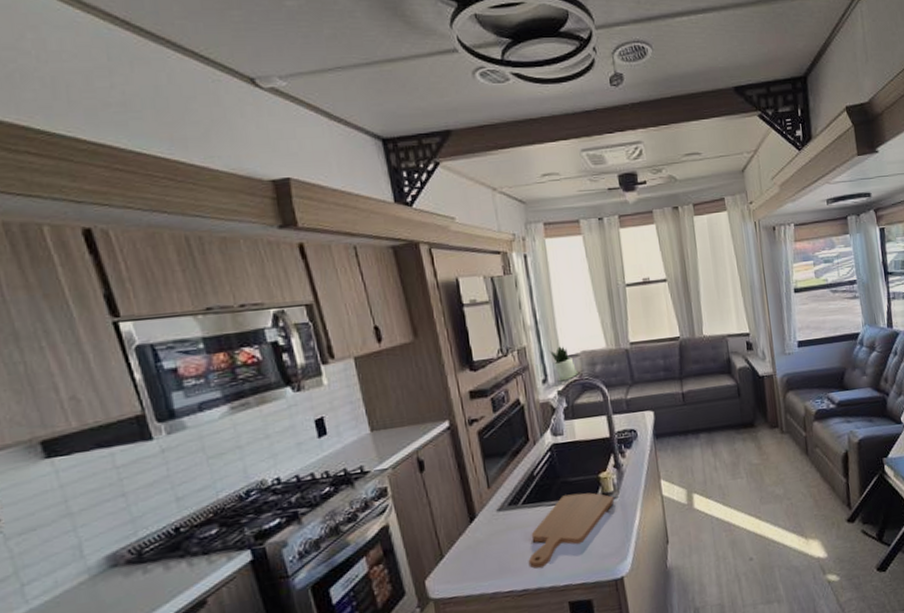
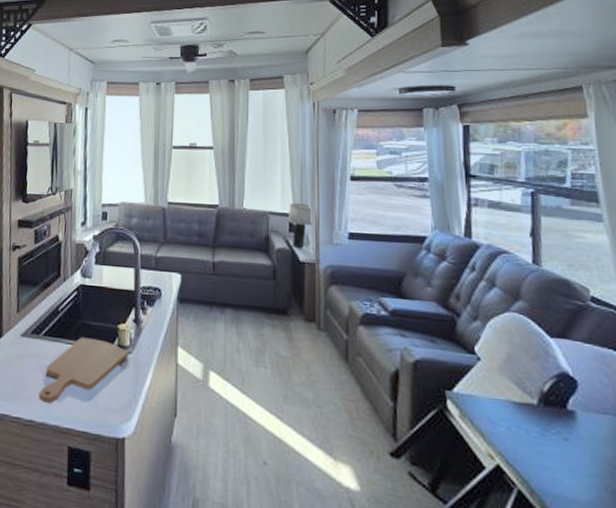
planter: present [549,346,580,382] -> none [92,194,116,227]
table lamp: none [744,321,766,365] -> present [287,202,312,249]

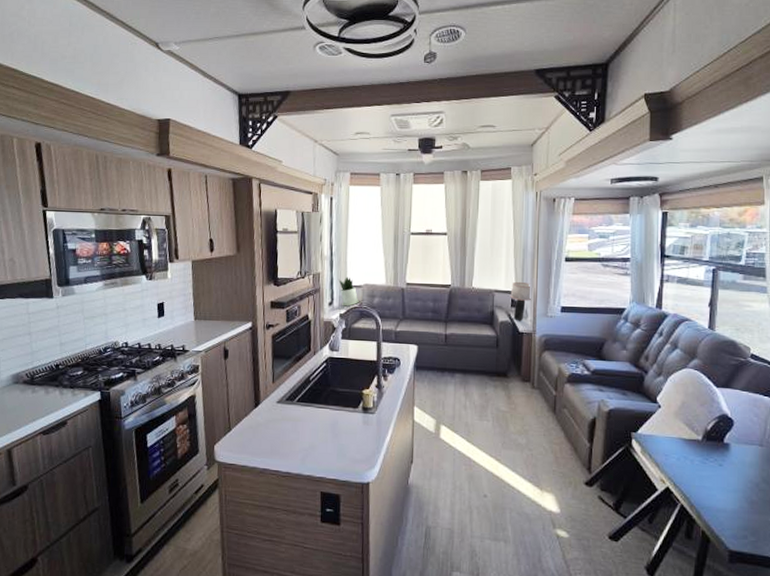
cutting board: present [38,337,129,405] -> none [294,402,372,459]
planter: none [92,194,116,227] -> present [338,277,360,307]

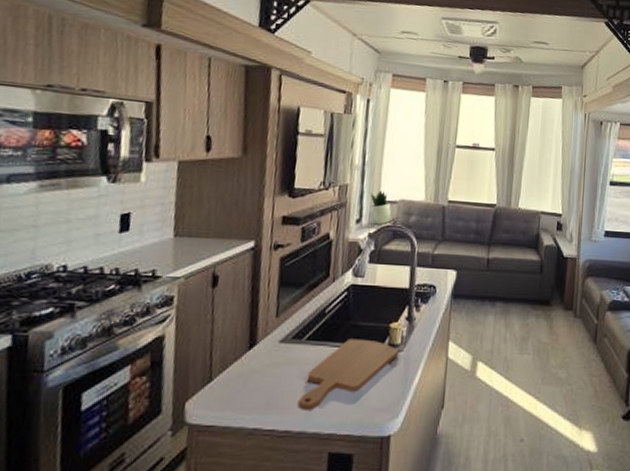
cutting board: none [294,402,372,459] -> present [297,339,400,412]
table lamp: present [510,281,531,321] -> none [556,203,576,246]

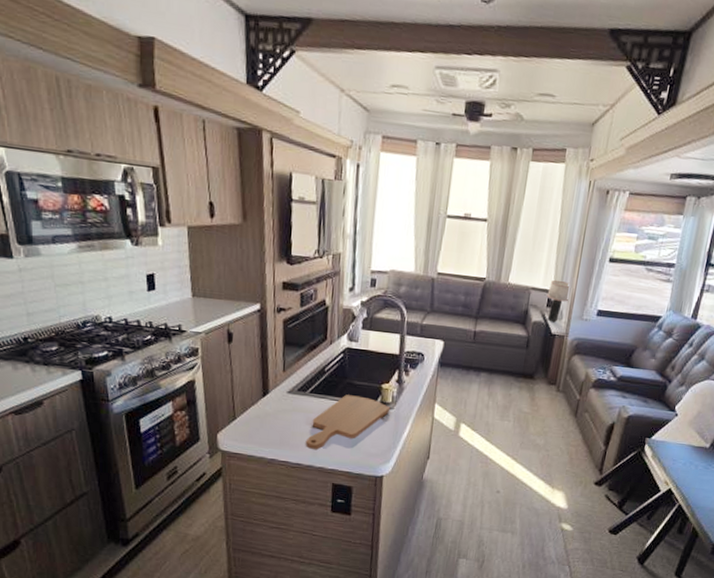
planter: present [370,190,394,225] -> none [362,260,385,294]
table lamp: none [556,203,576,246] -> present [547,280,570,323]

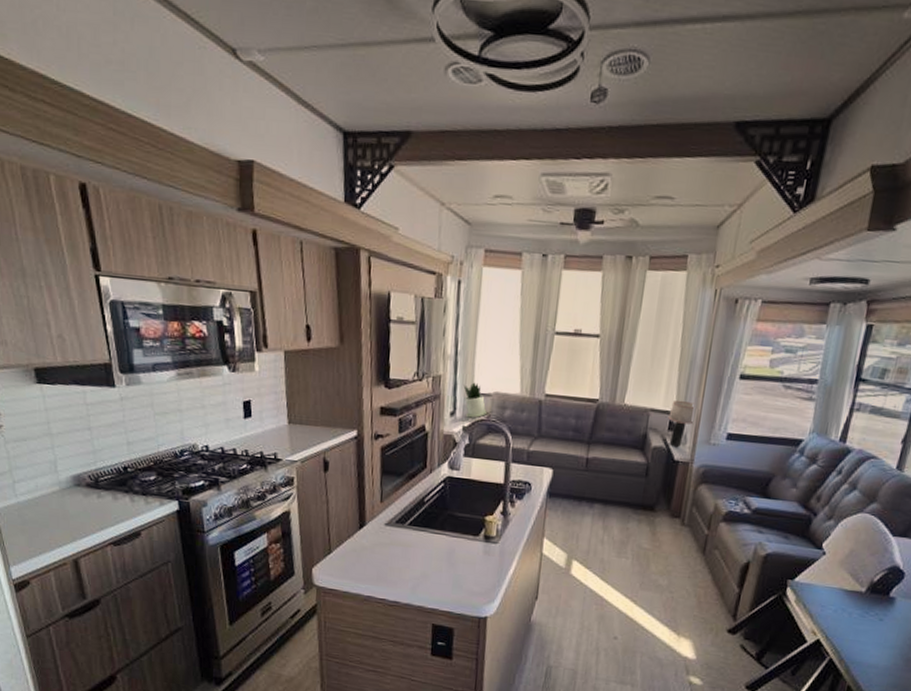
cutting board: present [305,394,391,451] -> none [403,527,495,588]
planter: none [362,260,385,294] -> present [463,382,488,418]

